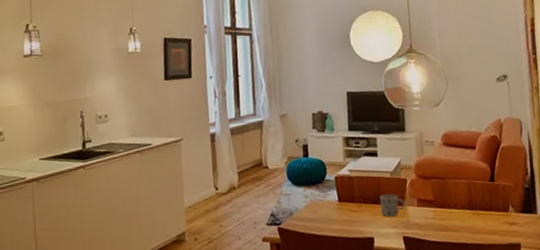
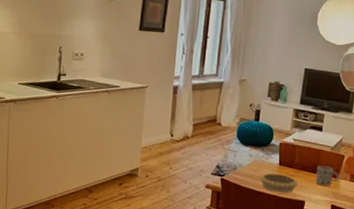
decorative bowl: none [321,211,363,233] -> present [260,173,298,193]

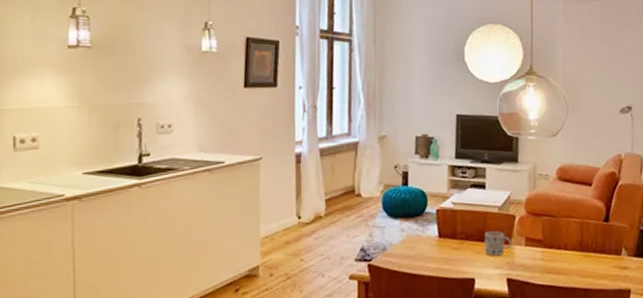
decorative bowl: present [260,173,298,193] -> none [417,248,464,273]

